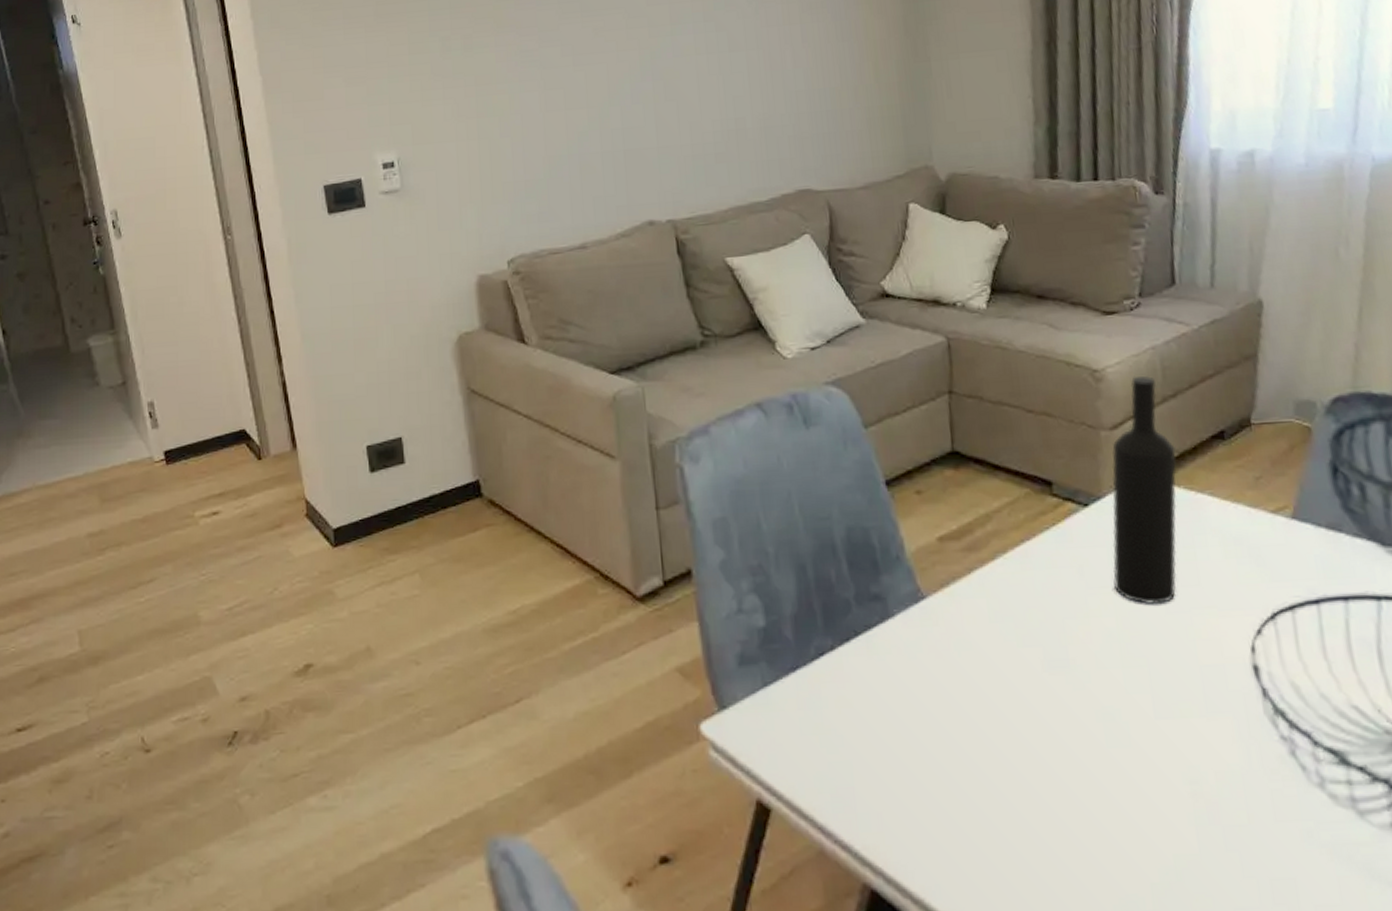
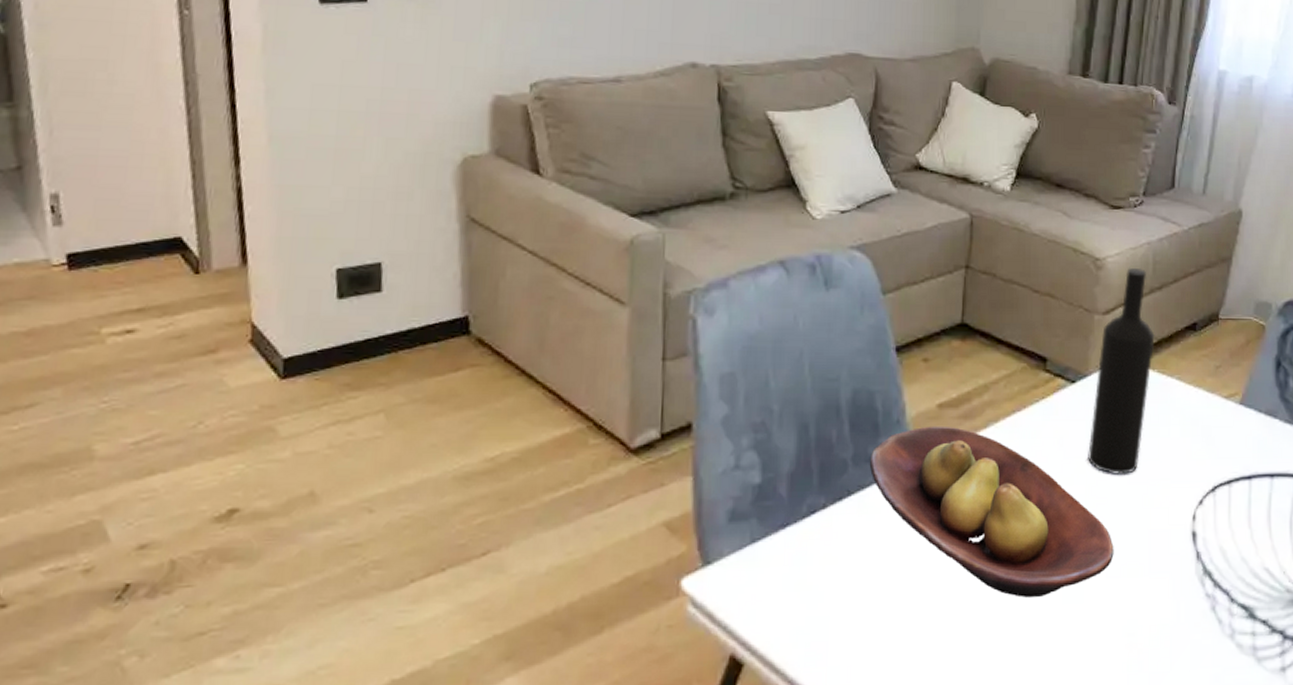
fruit bowl: none [872,559,1161,741] -> present [869,425,1114,598]

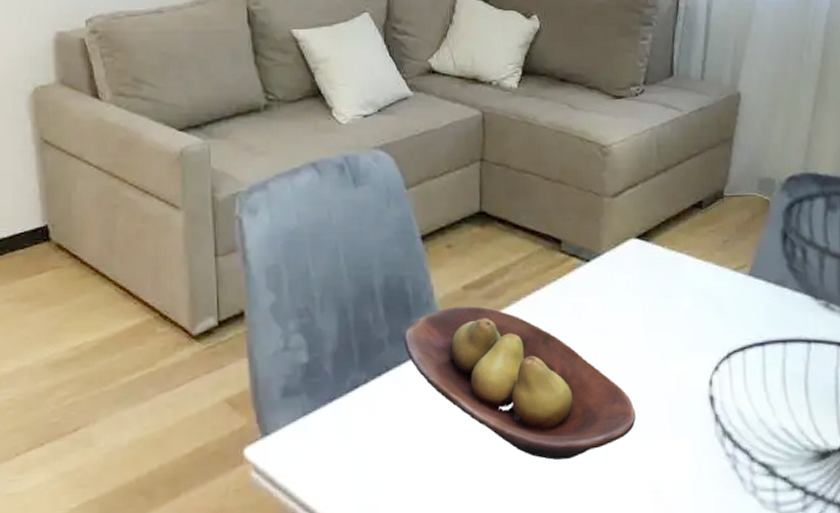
wine bottle: present [1088,267,1156,474] -> none [605,152,664,345]

